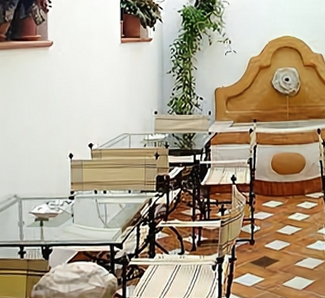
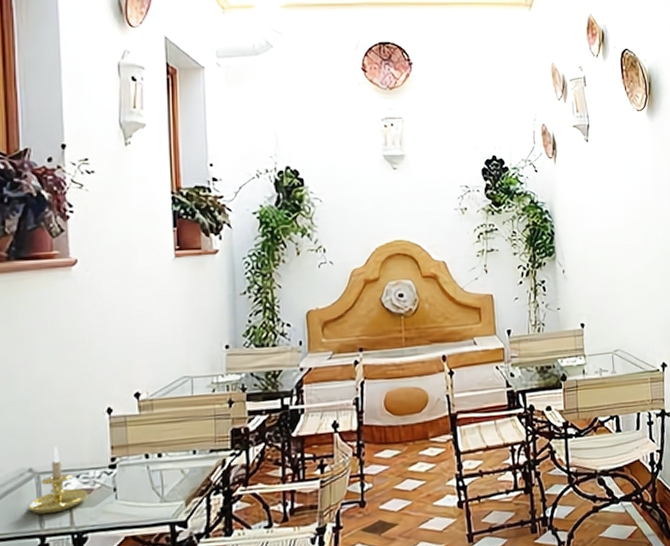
candle holder: none [13,180,54,230] -> present [28,446,88,515]

